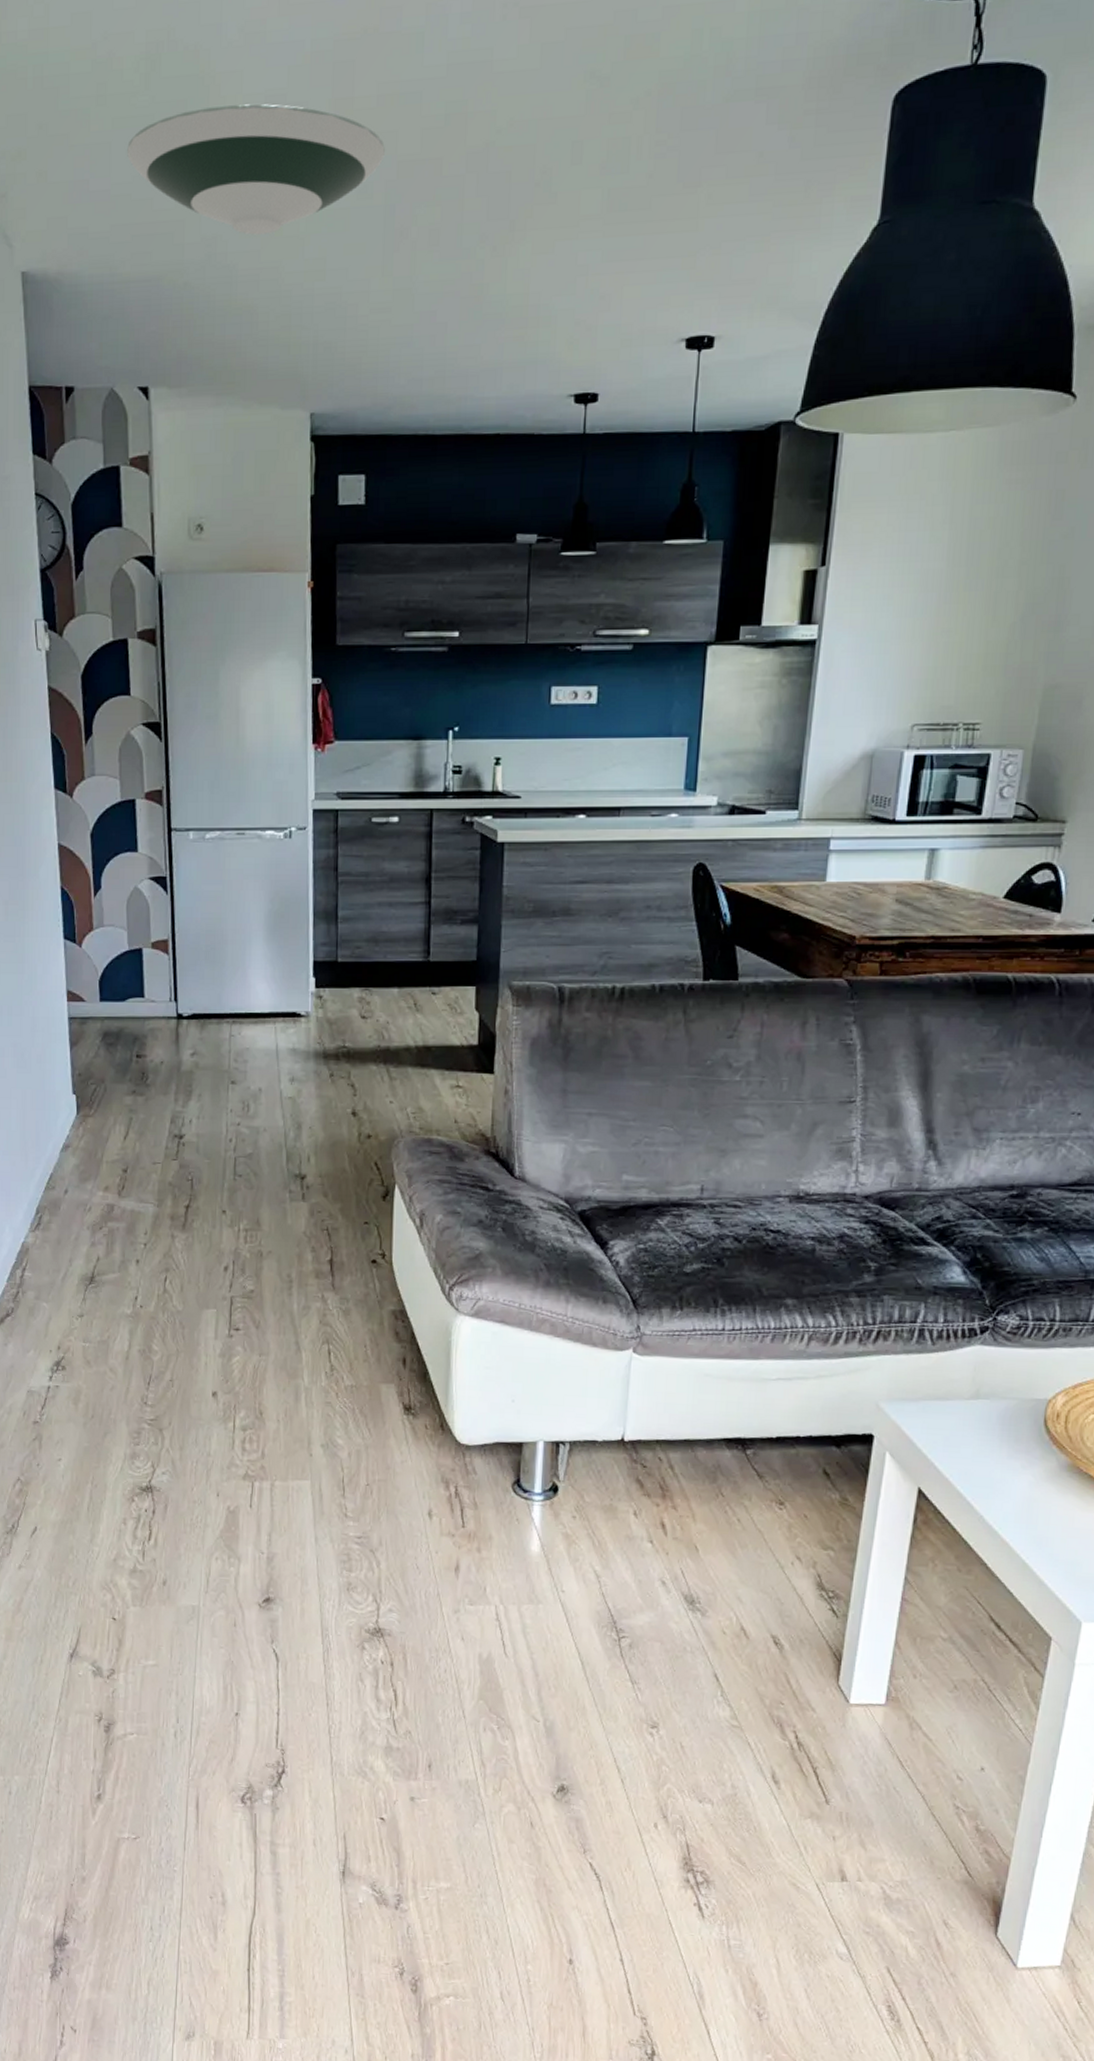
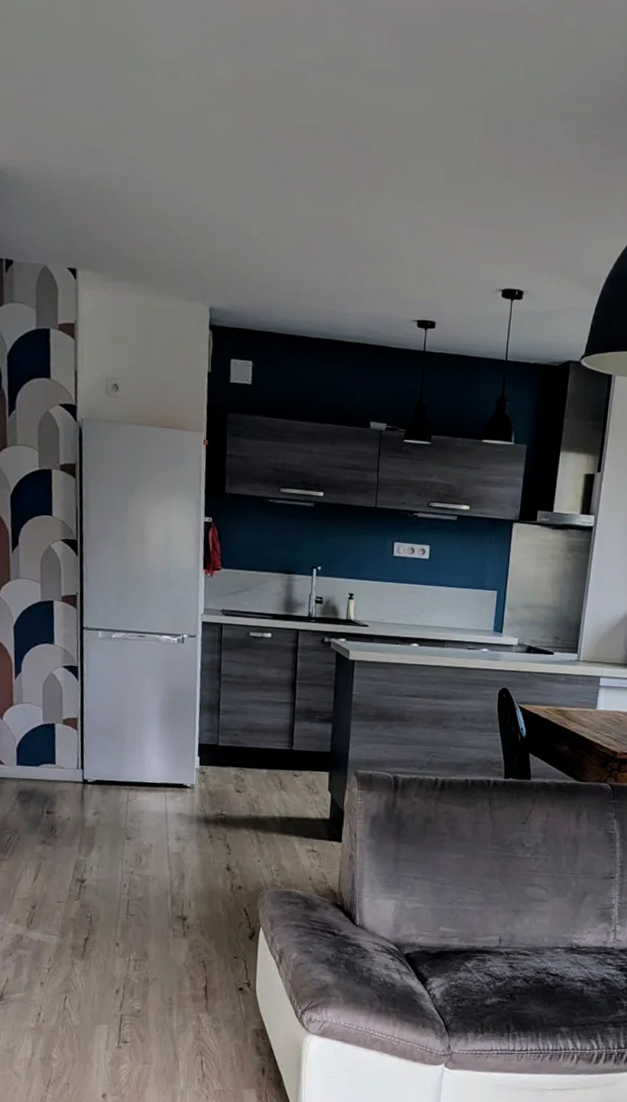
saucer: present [127,104,385,235] -> none [65,55,276,163]

